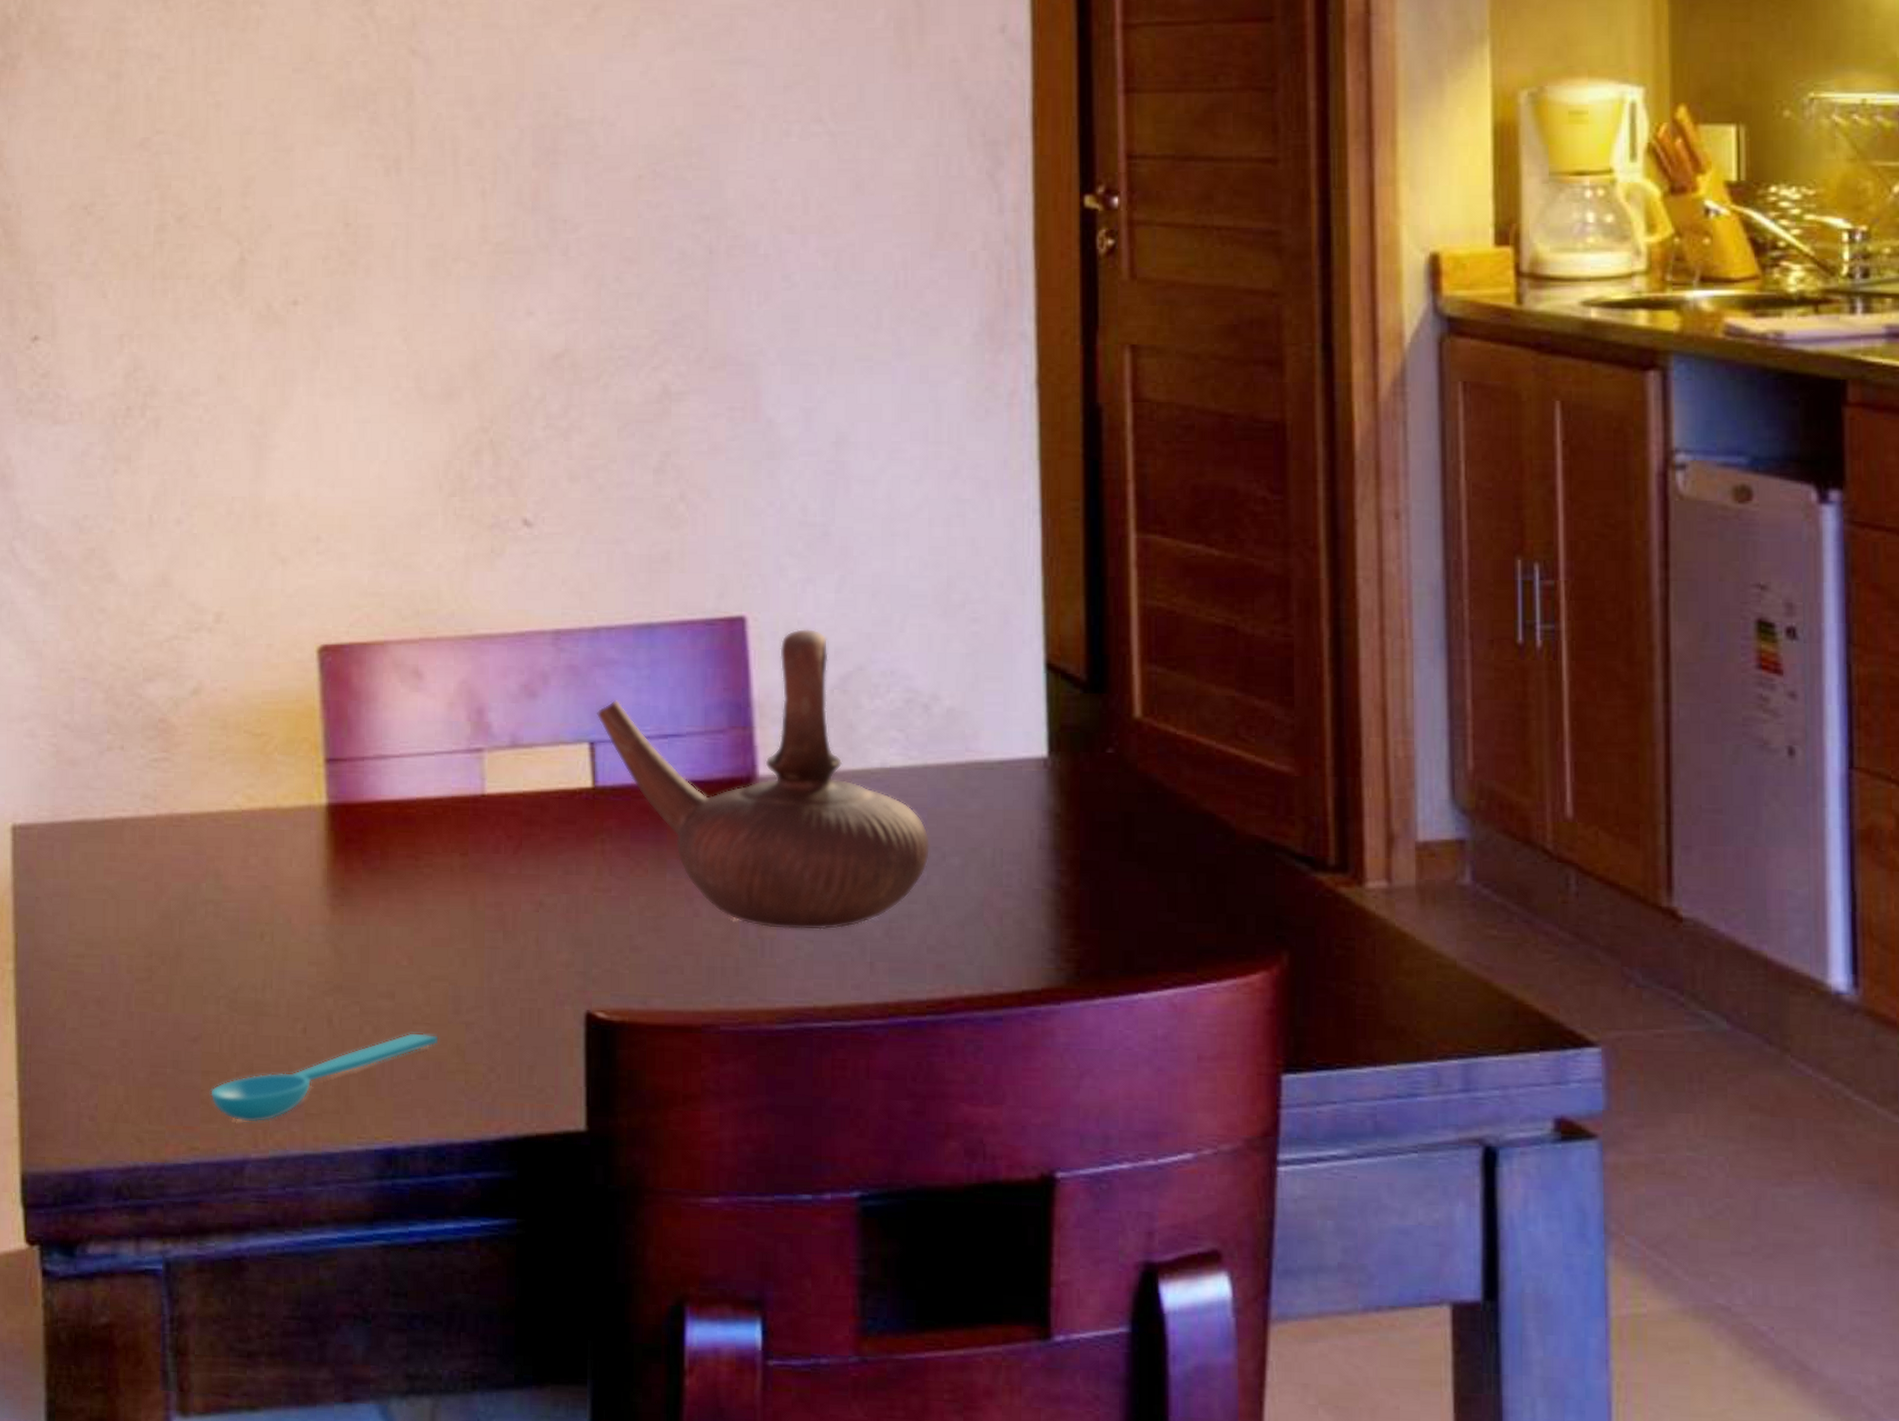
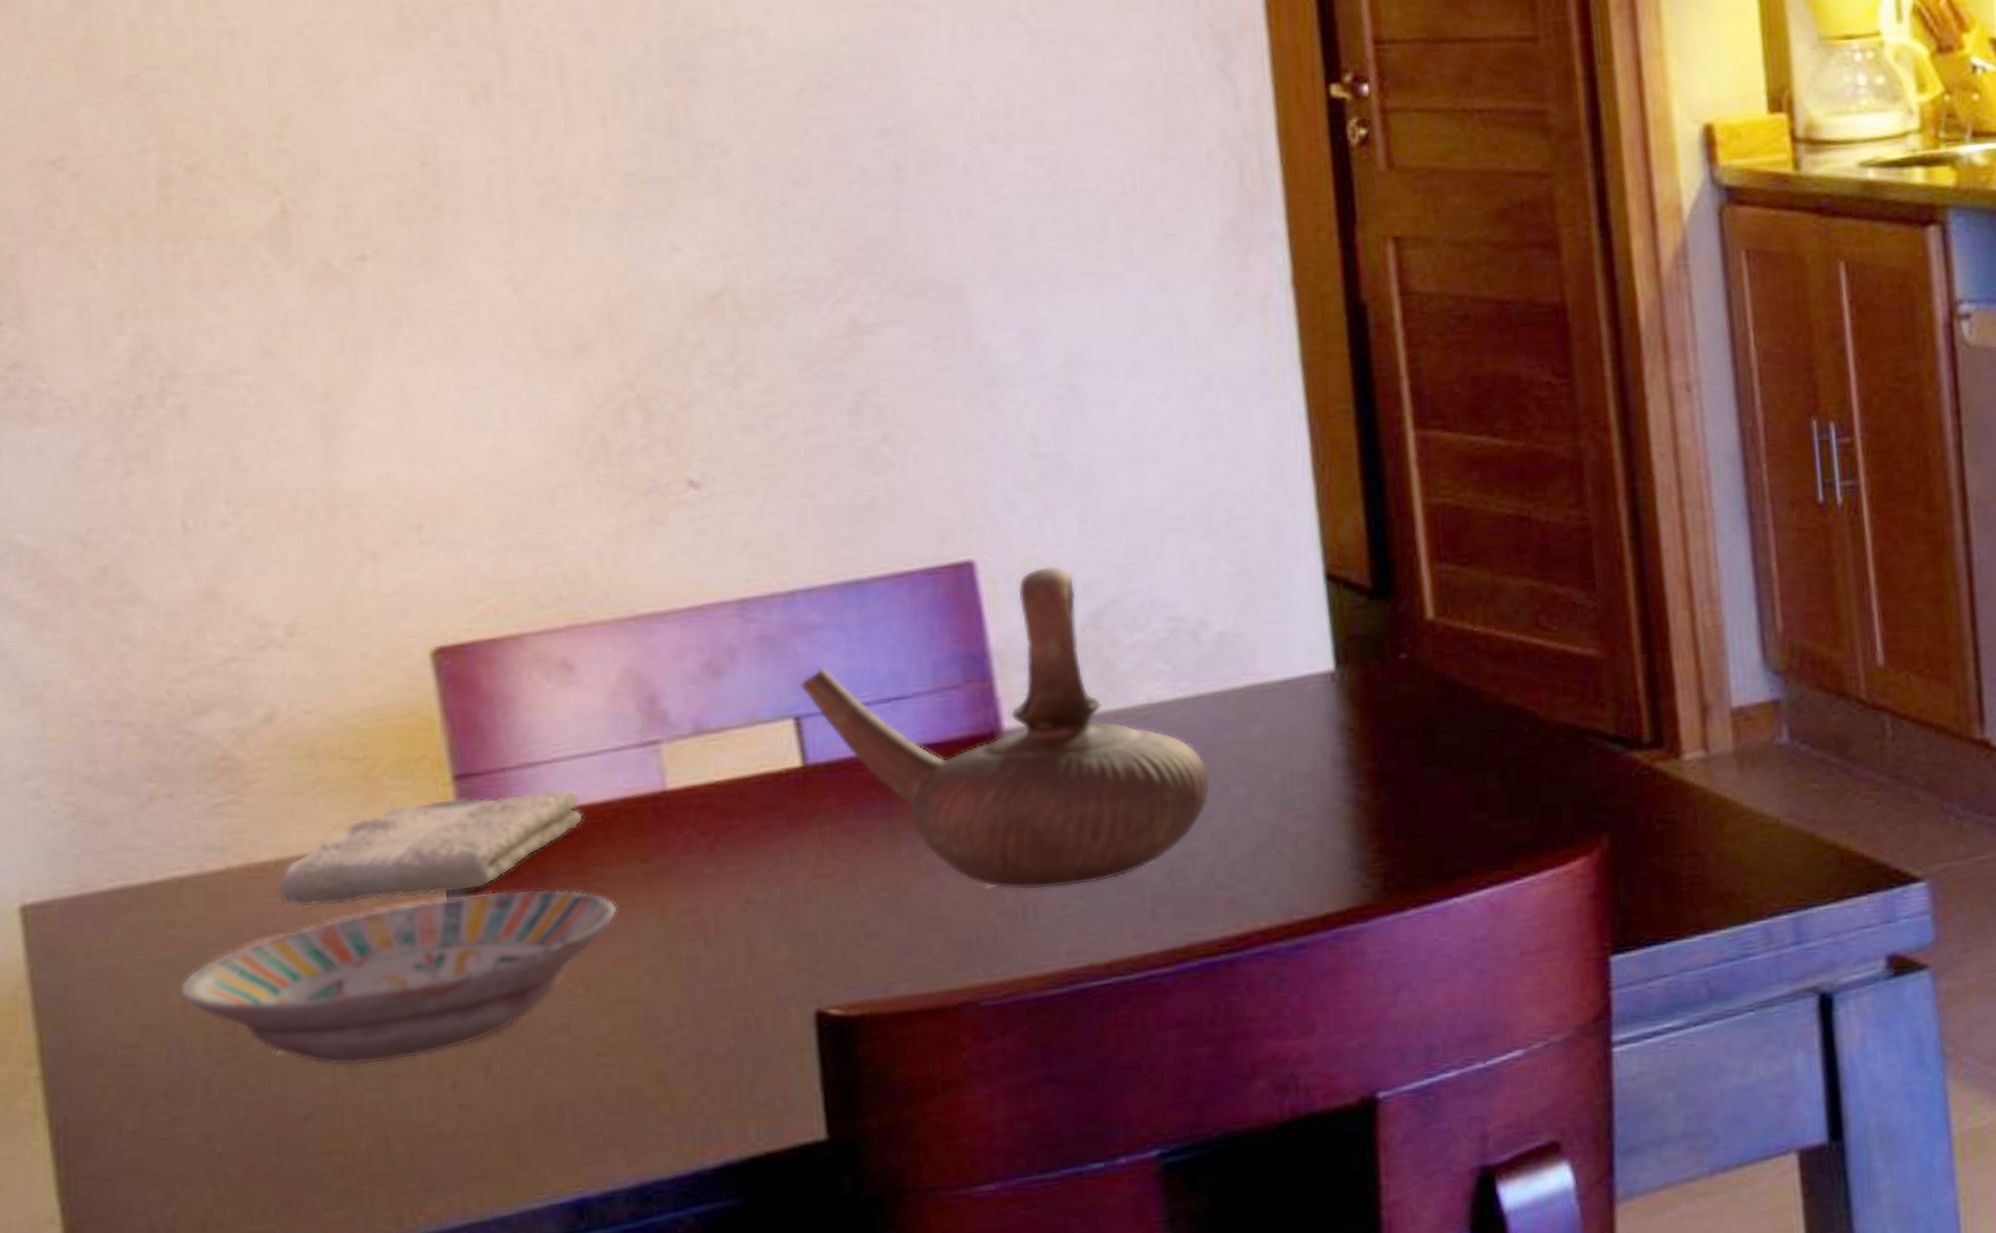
bowl: none [114,864,439,1002] -> present [178,889,618,1066]
washcloth: none [192,778,419,861] -> present [279,788,583,907]
spoon: present [210,1032,438,1123] -> none [333,1064,631,1202]

